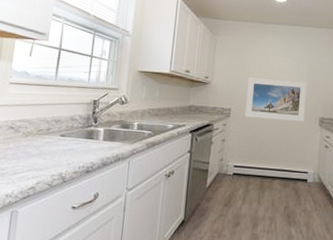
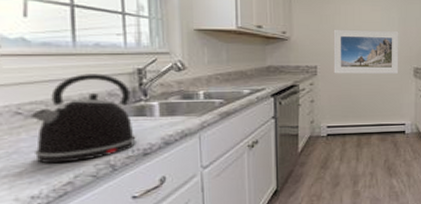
kettle: none [15,101,86,171] -> present [29,73,136,164]

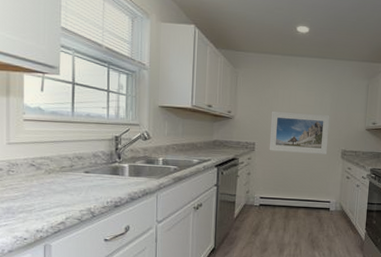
kettle: present [29,73,136,164] -> none [39,137,111,207]

